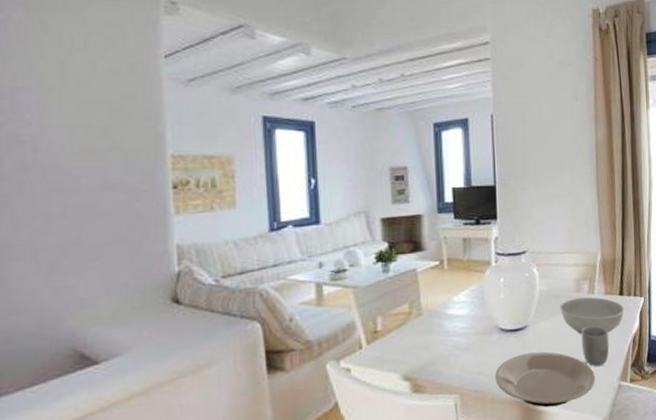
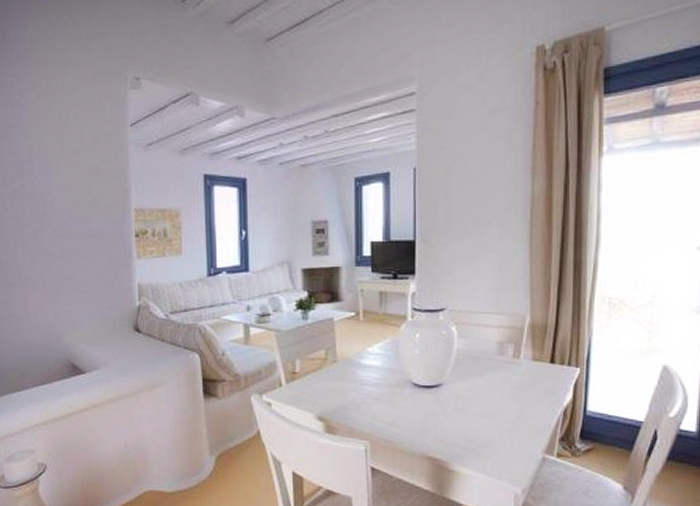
plate: present [495,351,595,408] -> none [406,411,515,468]
bowl: present [560,297,624,334] -> none [479,362,555,402]
cup: present [581,325,610,366] -> none [501,392,535,434]

